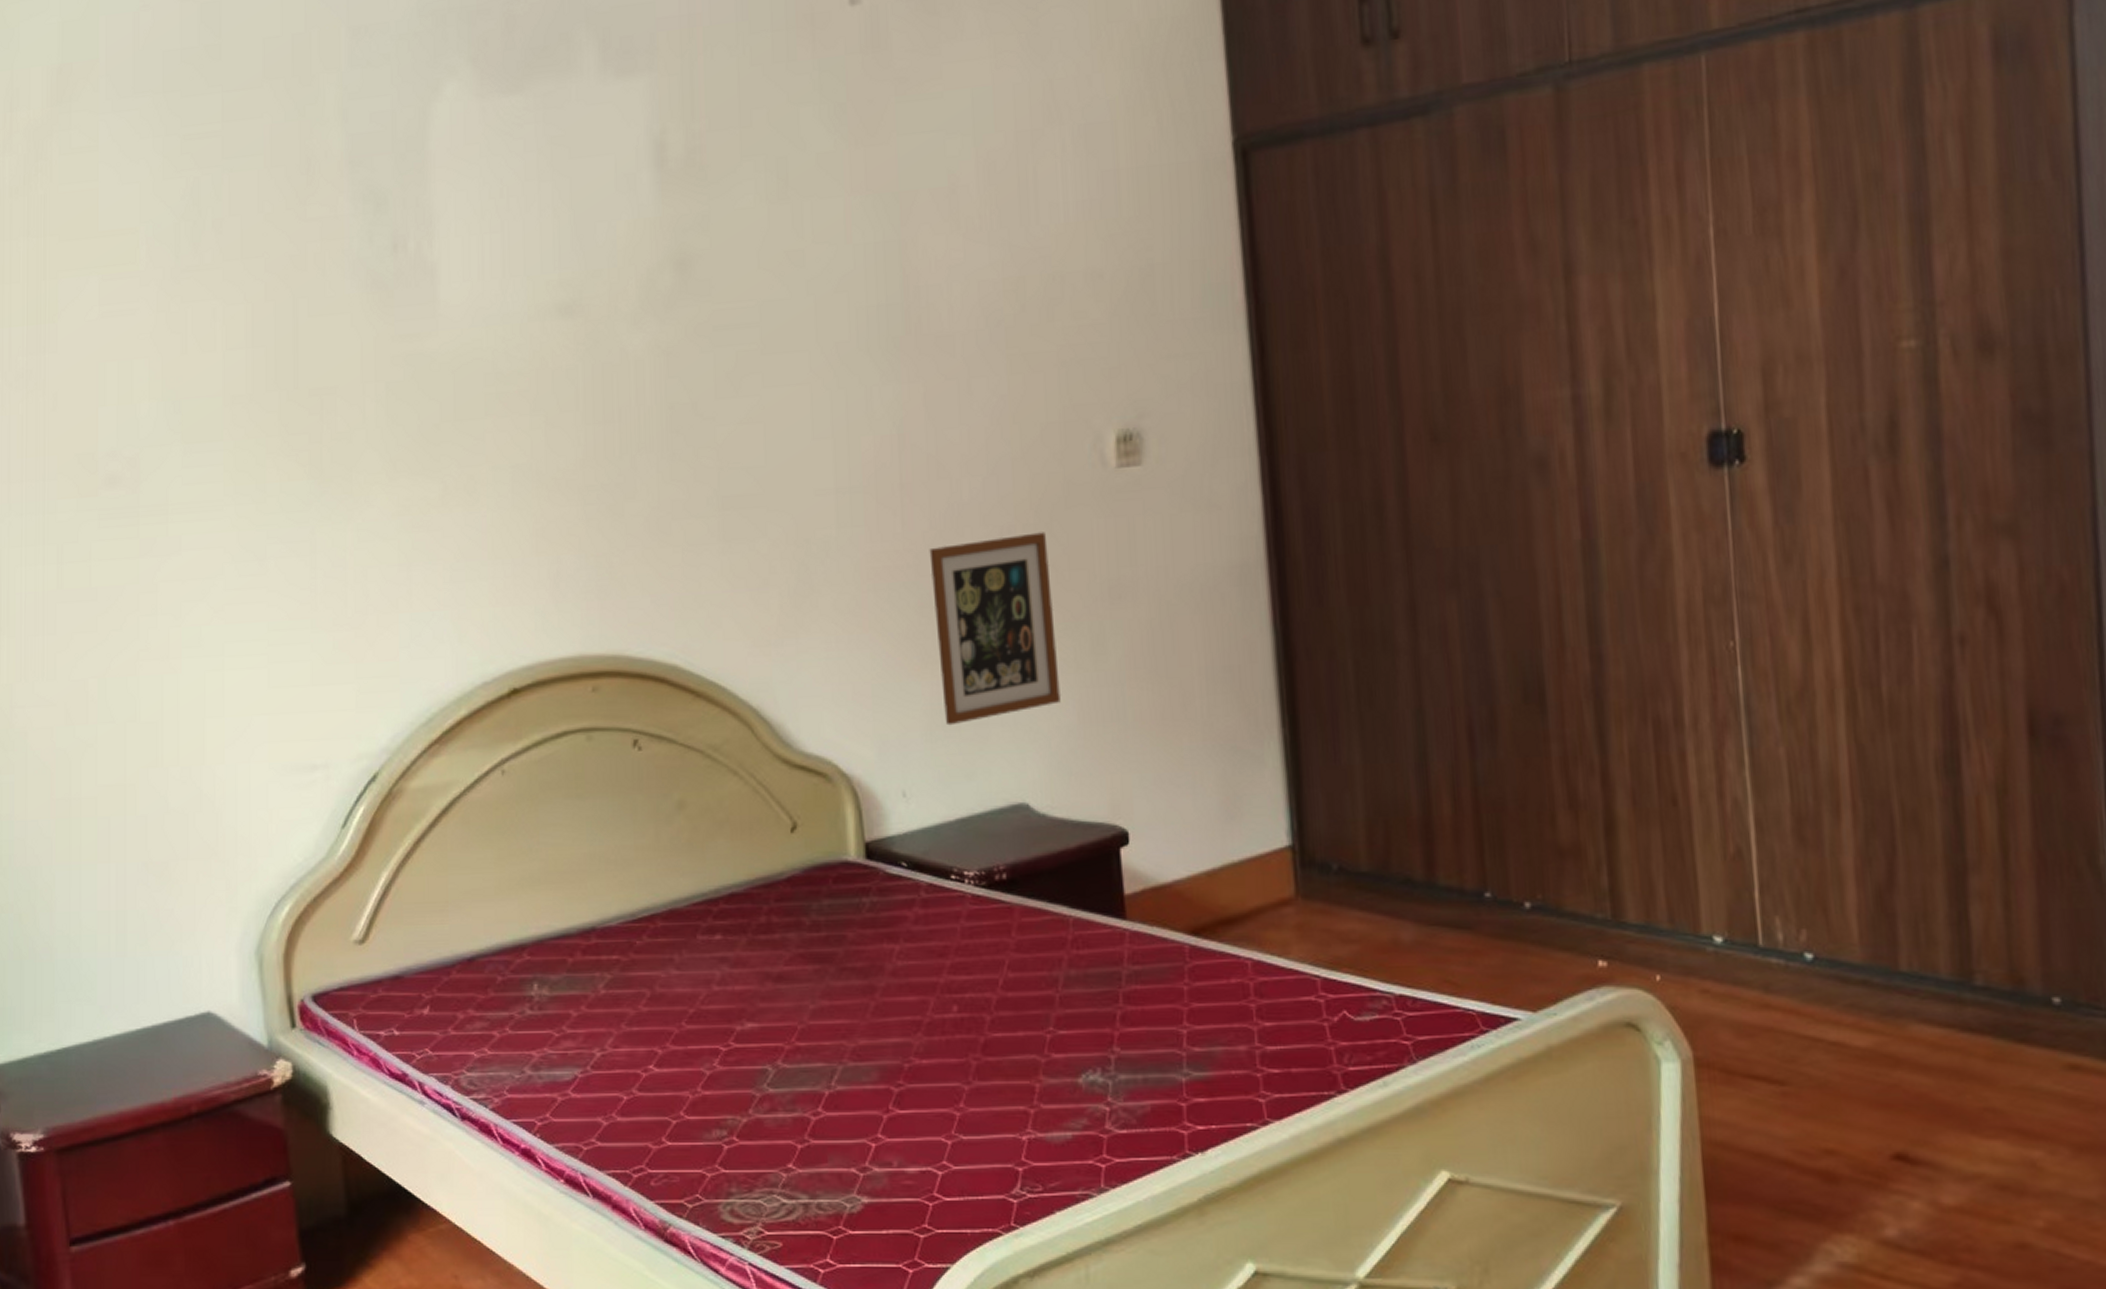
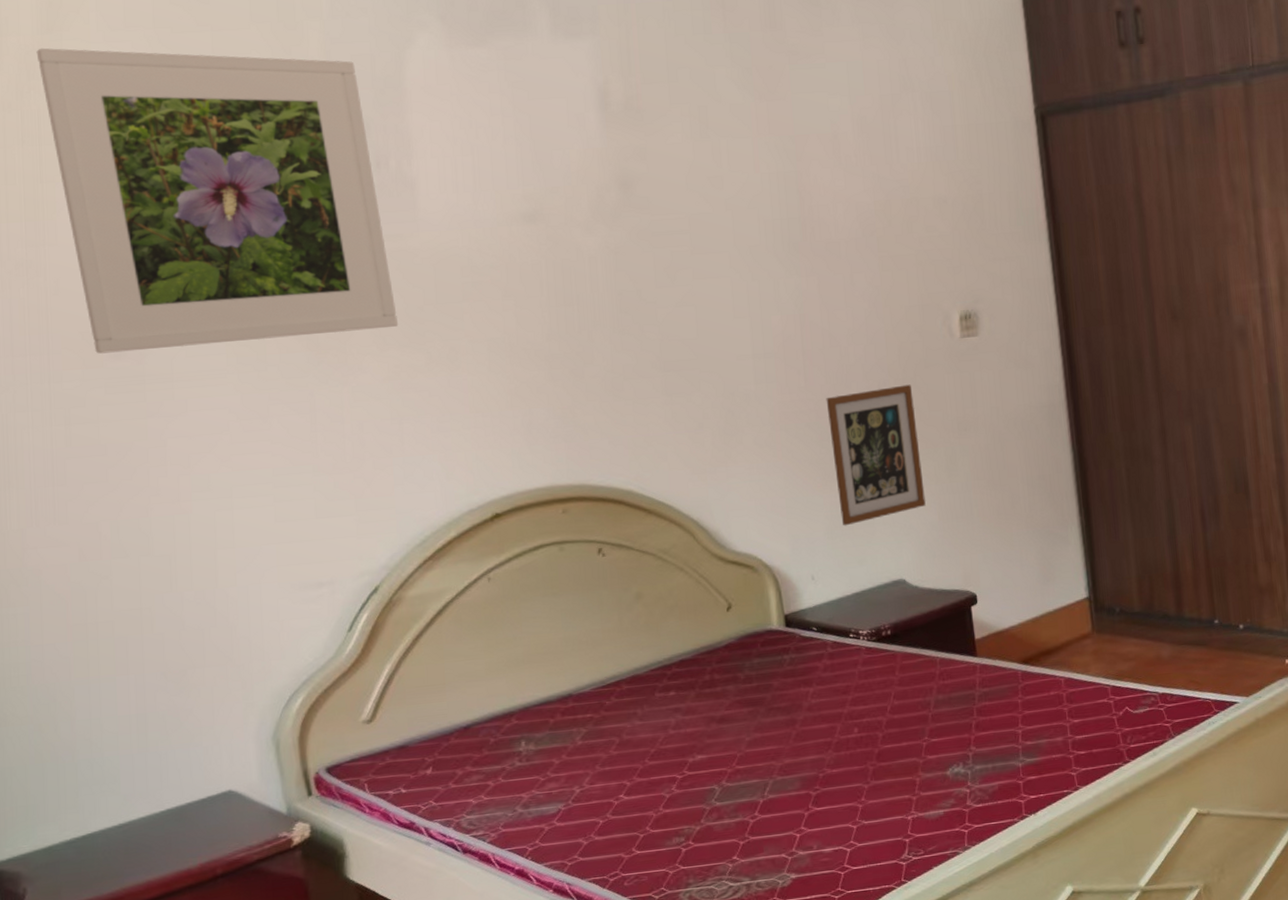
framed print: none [45,120,411,480] -> present [36,48,399,354]

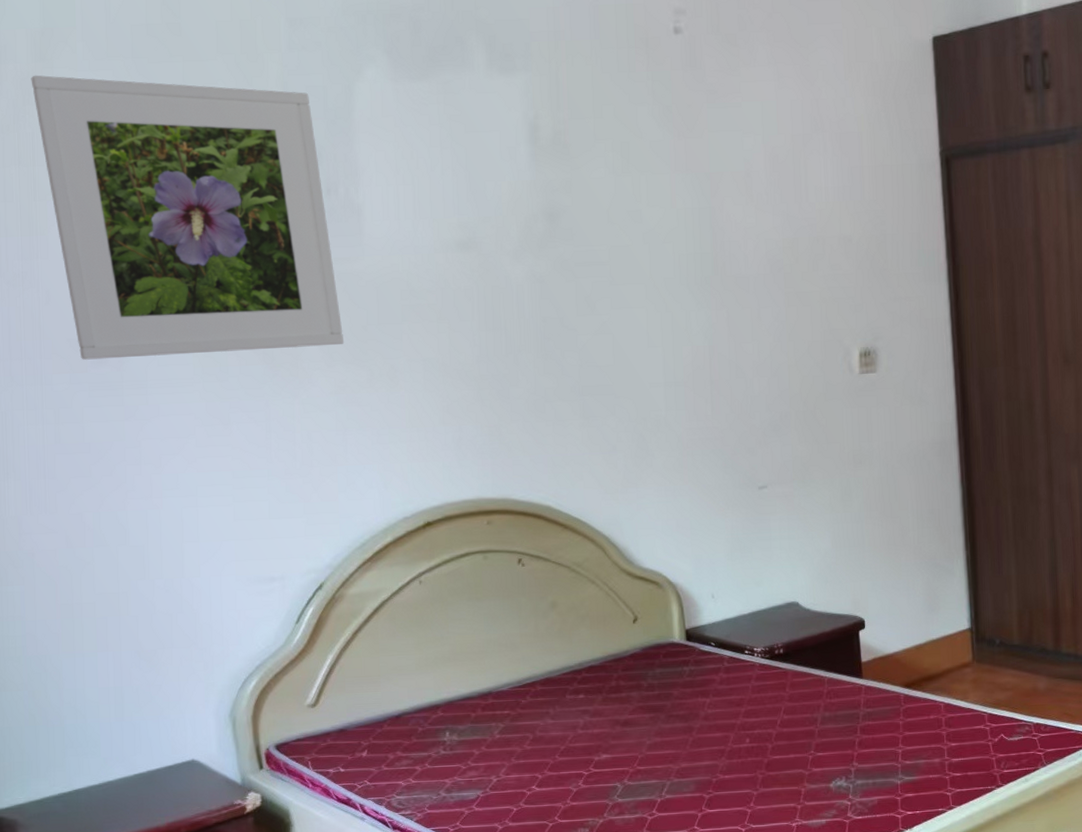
picture frame: present [826,384,926,526] -> none [731,417,820,549]

